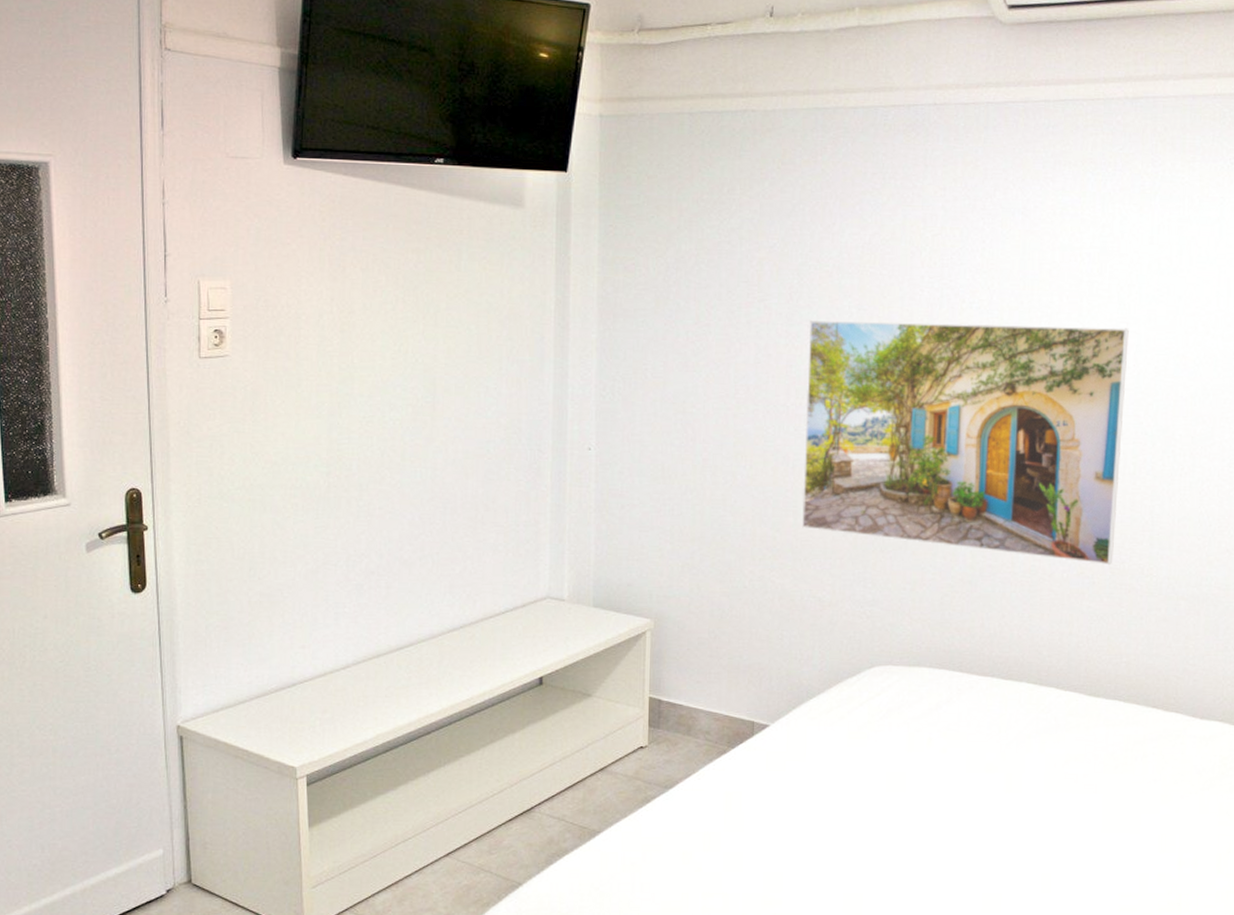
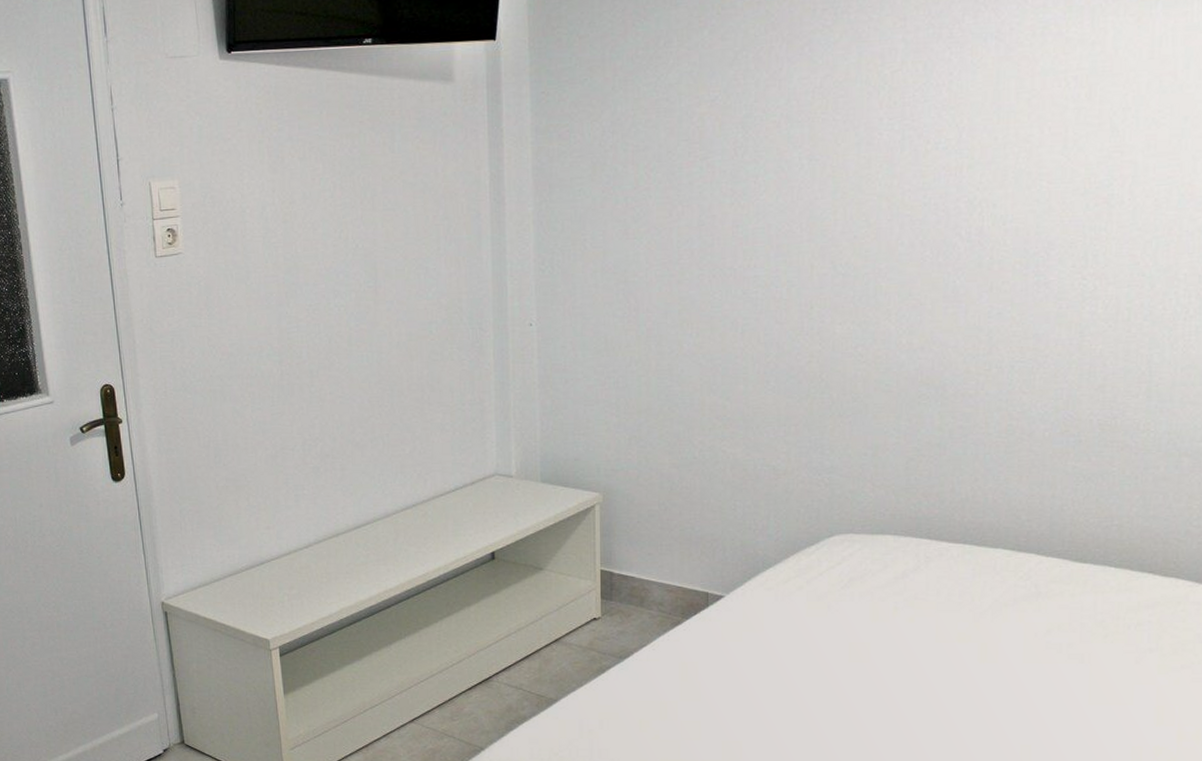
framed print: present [802,319,1129,566] -> none [752,157,1123,422]

